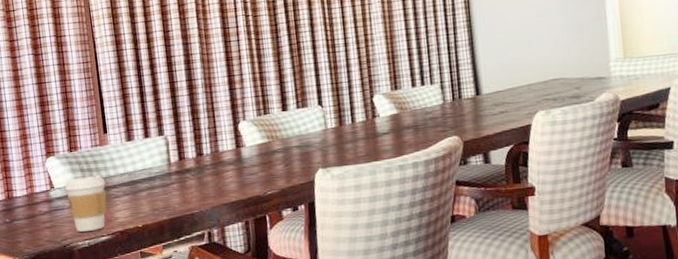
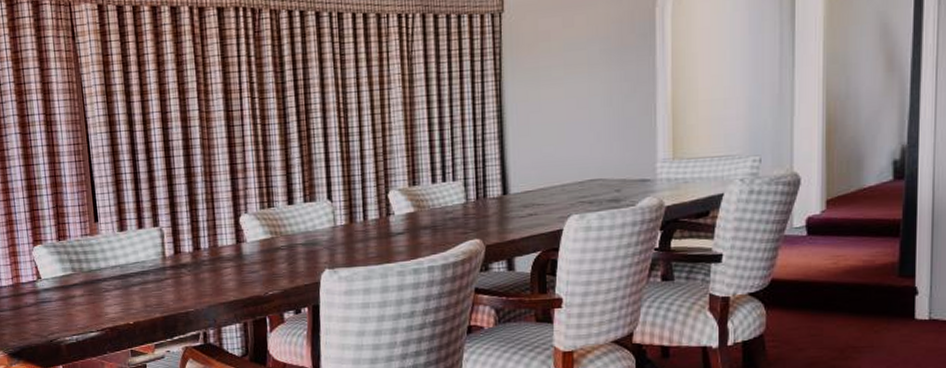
coffee cup: present [64,174,107,232] -> none [52,266,97,326]

